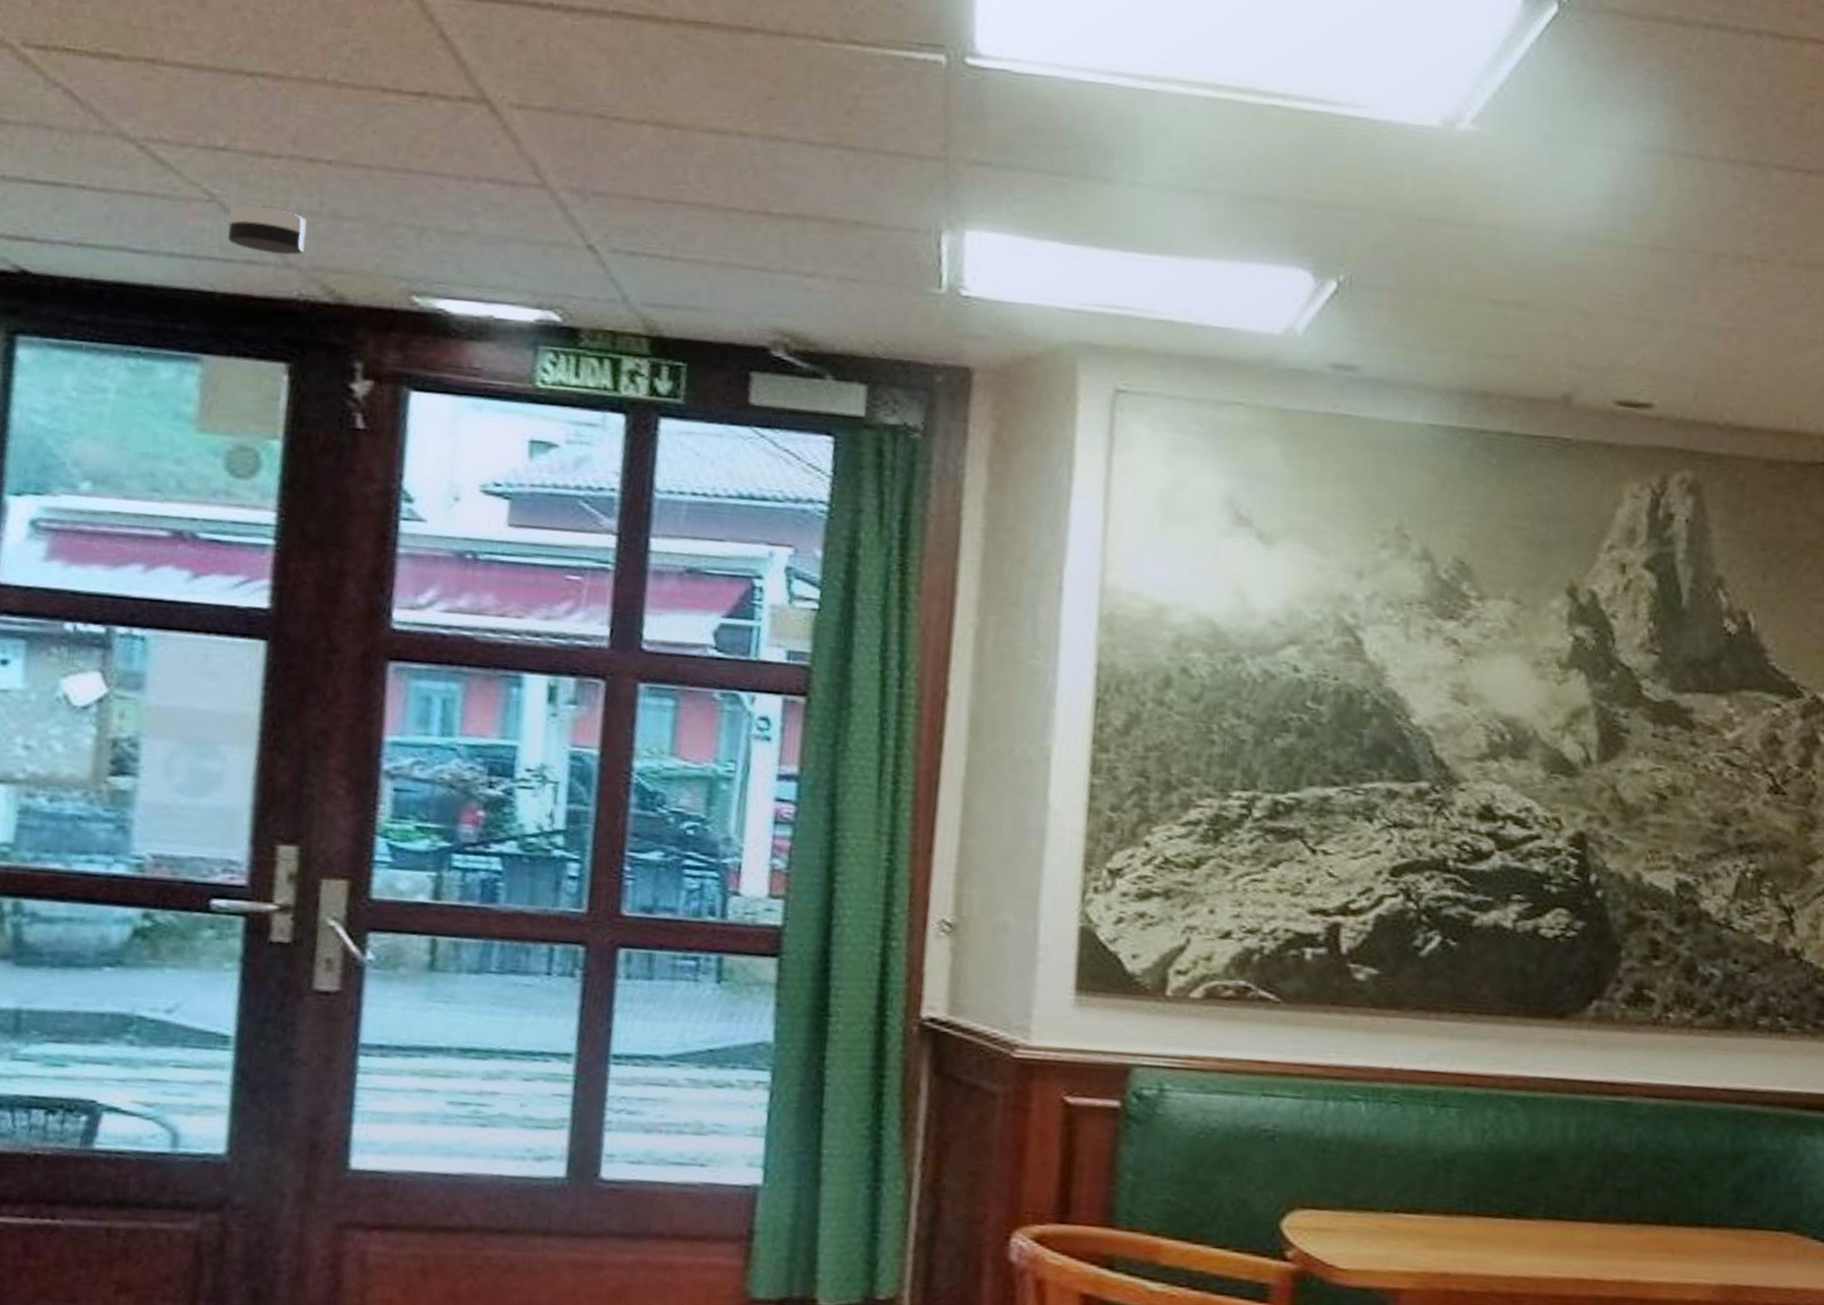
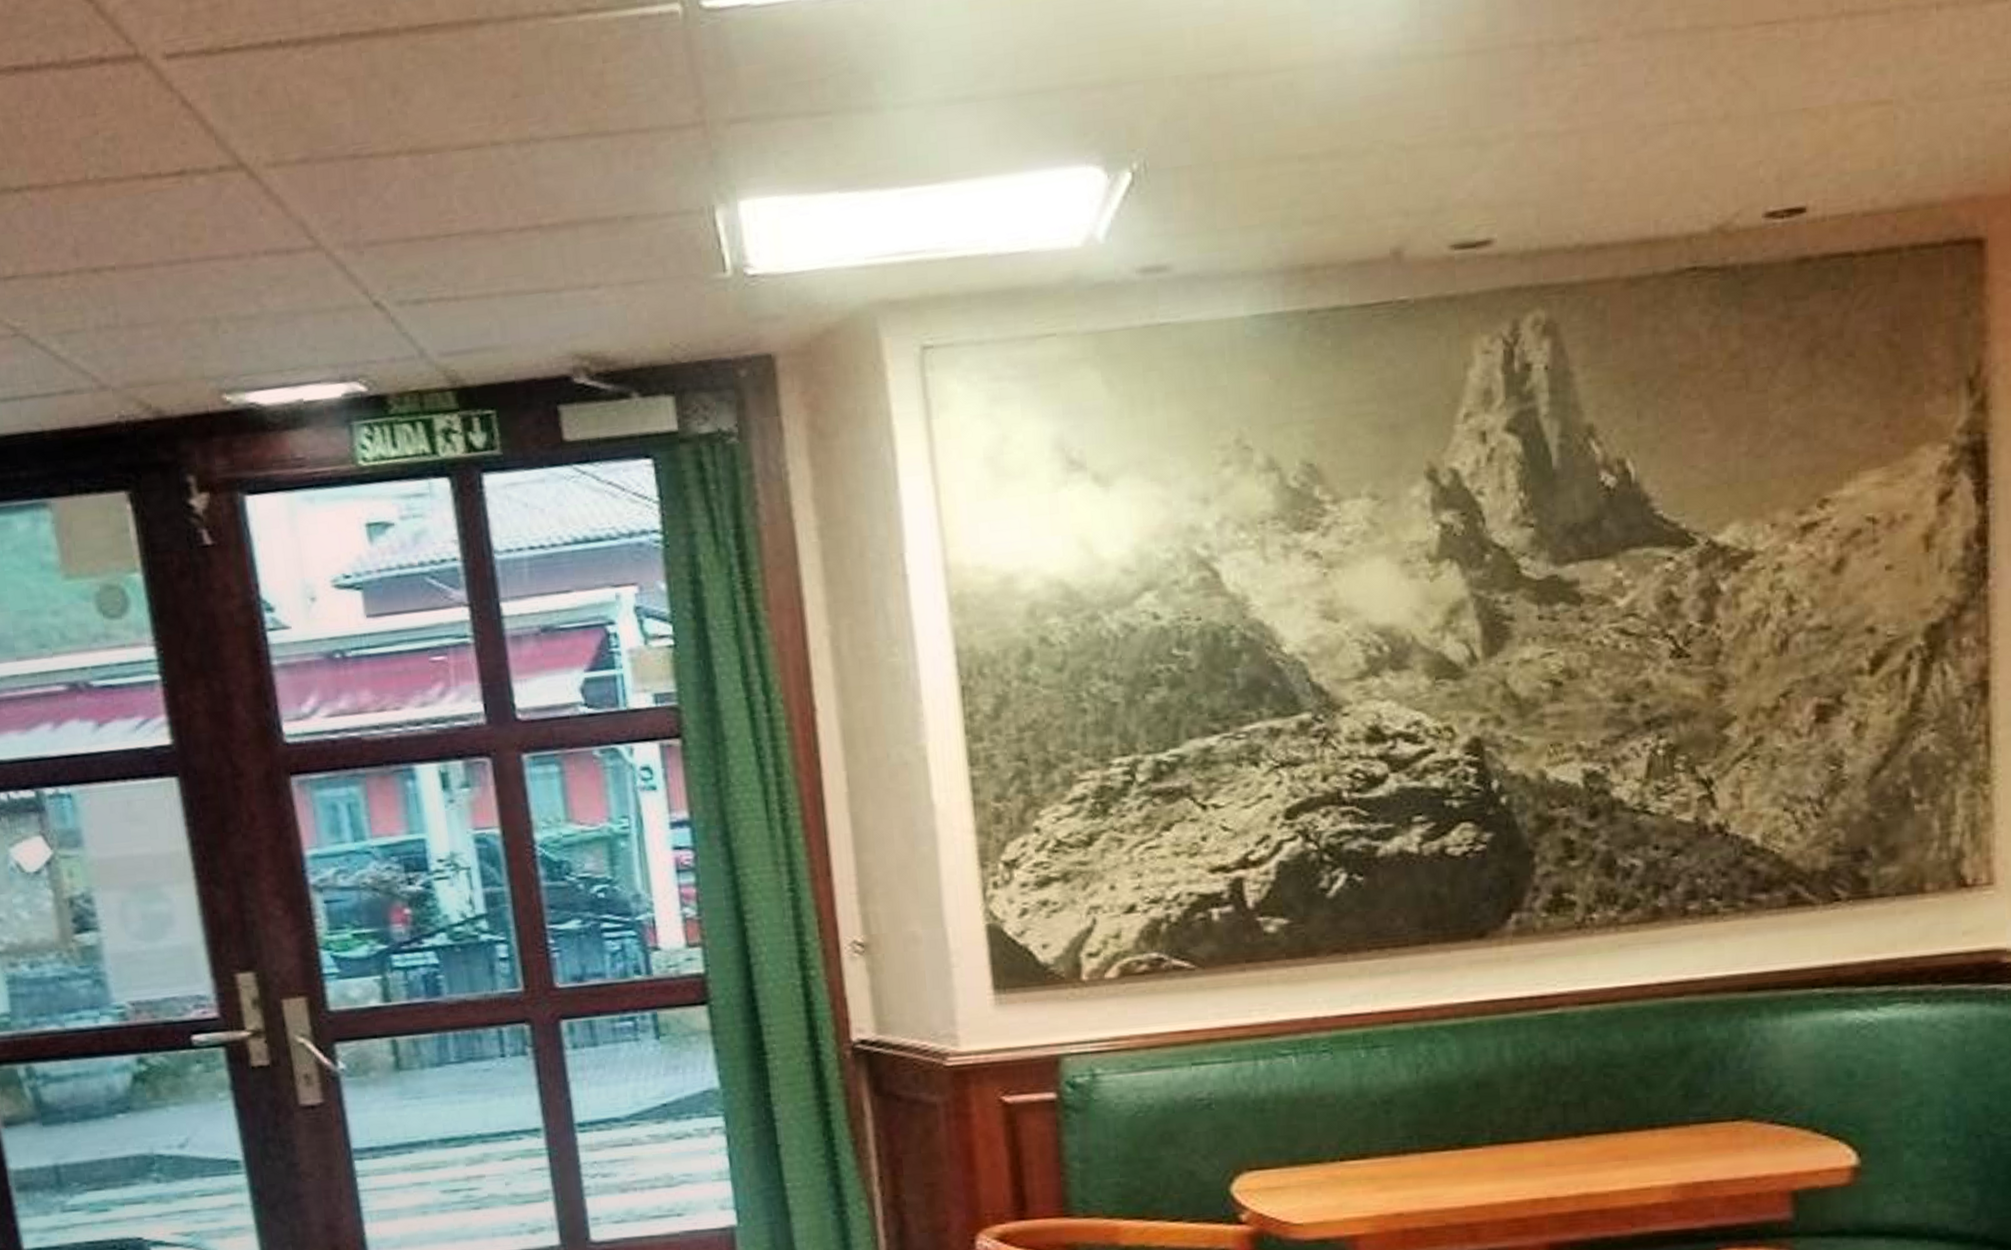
smoke detector: present [228,205,307,255] -> none [35,329,113,379]

